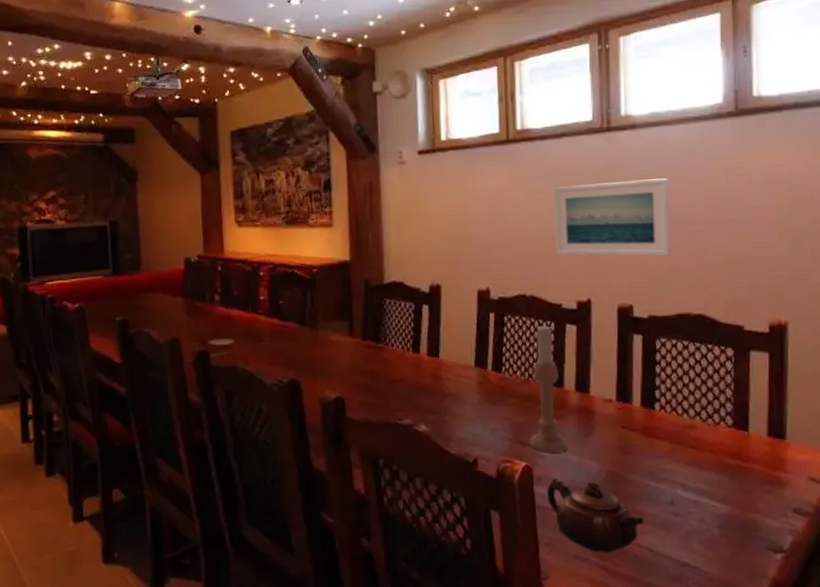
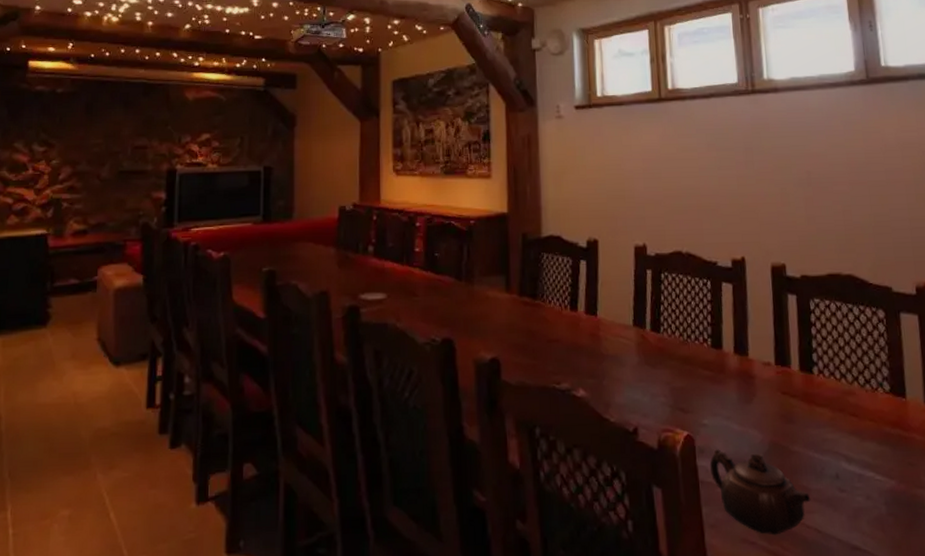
candlestick: present [530,325,569,453] -> none [690,283,730,421]
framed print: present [553,178,671,257] -> none [704,140,818,216]

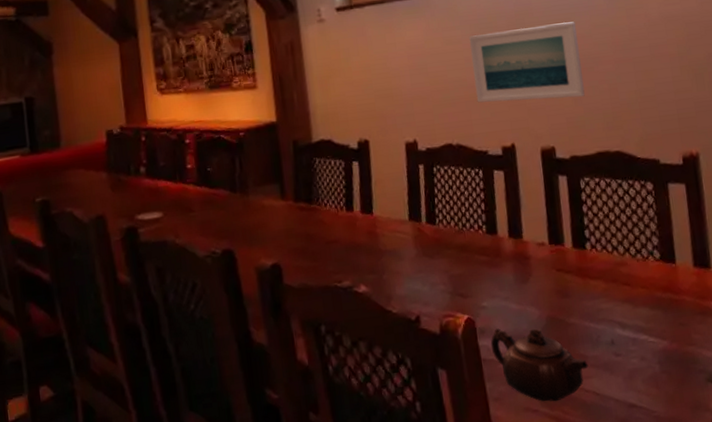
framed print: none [704,140,818,216] -> present [468,21,585,103]

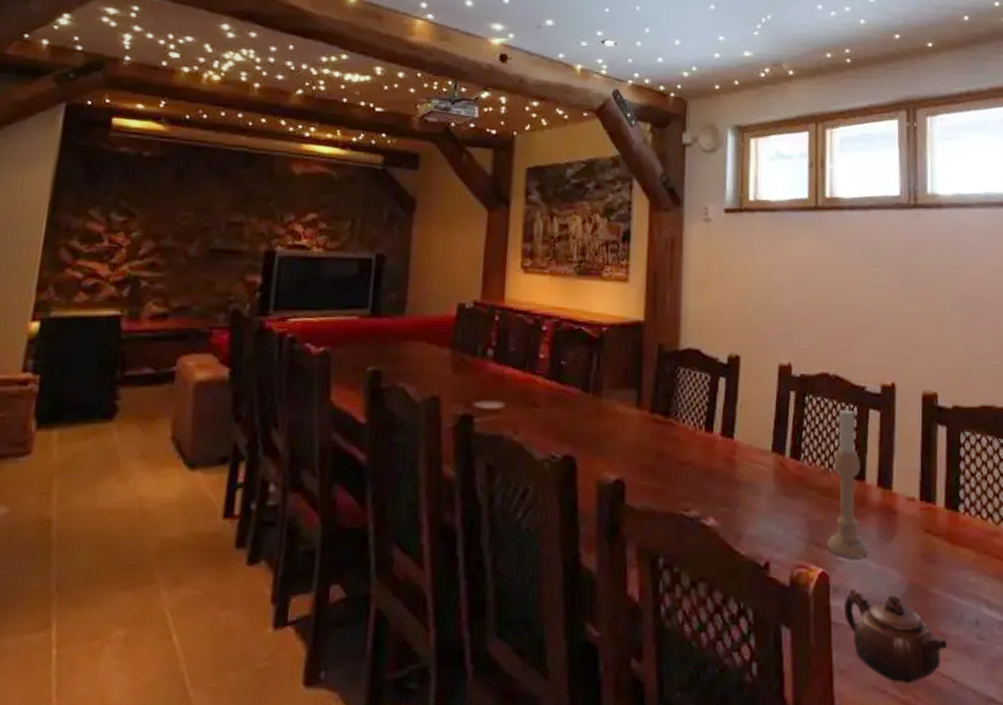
candlestick: none [466,173,508,303] -> present [827,409,869,558]
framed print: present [468,21,585,103] -> none [860,260,975,343]

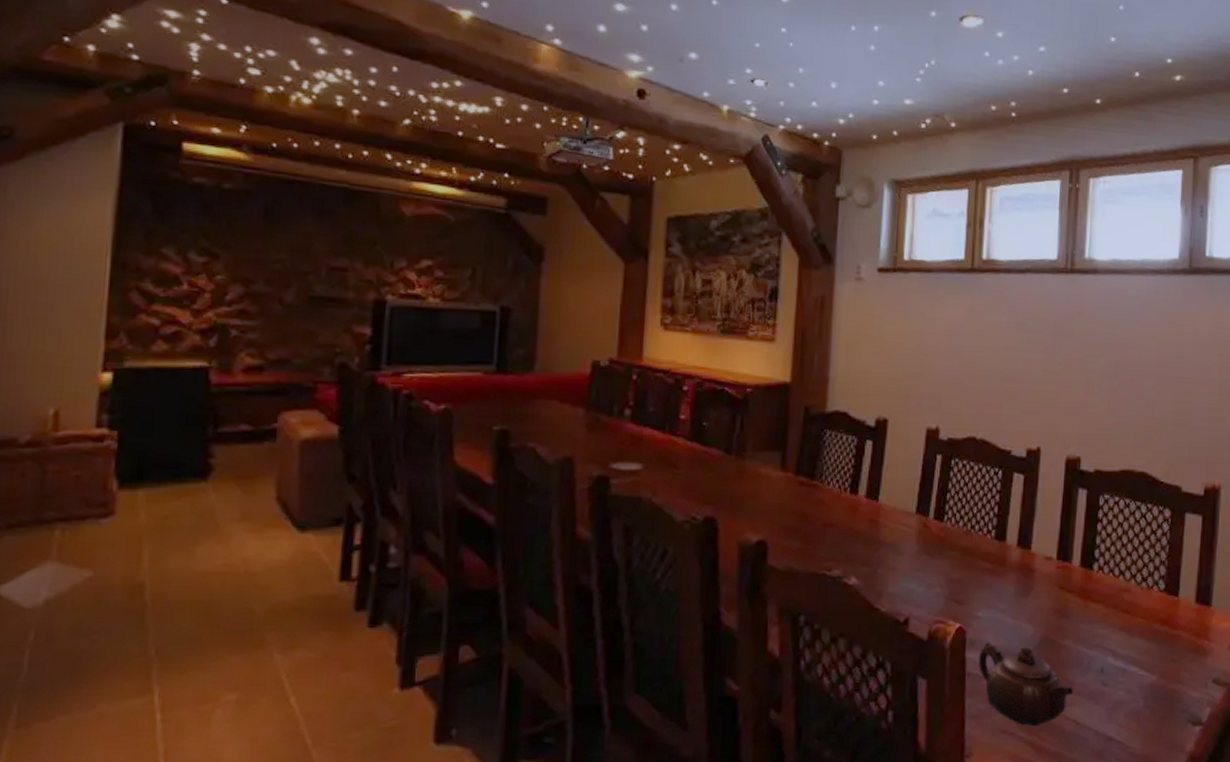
candlestick: present [827,409,869,558] -> none [966,472,1005,613]

